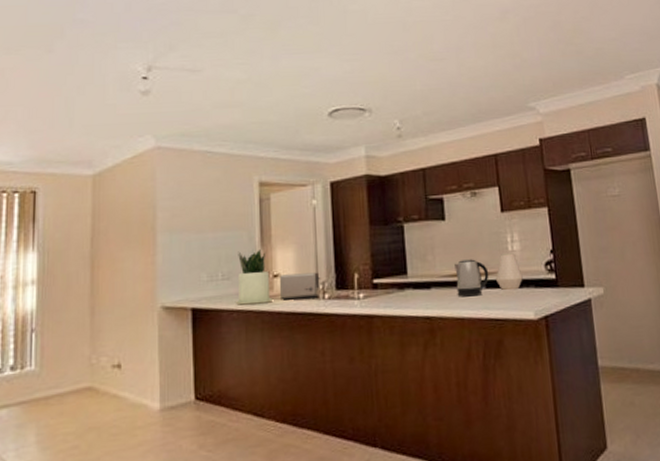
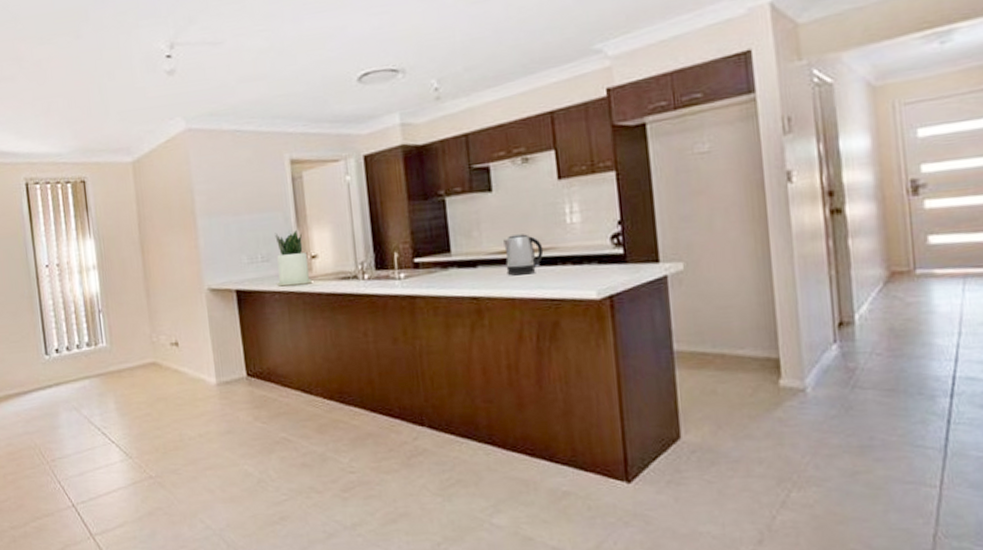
toaster: present [279,272,320,301] -> none [317,252,359,282]
vase: present [496,253,523,291] -> none [552,226,584,268]

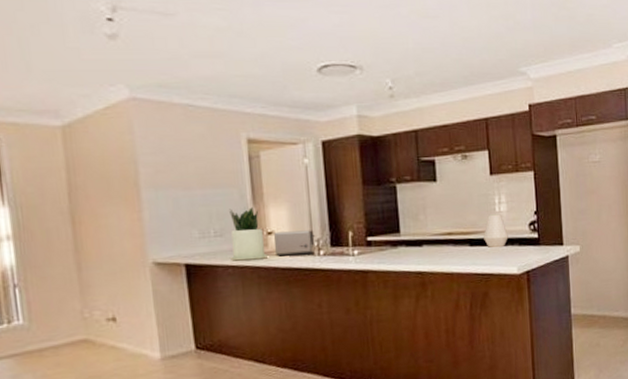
toaster: none [317,252,359,282] -> present [273,230,315,257]
kettle: present [503,234,544,276] -> none [445,219,477,254]
vase: none [552,226,584,268] -> present [484,214,508,249]

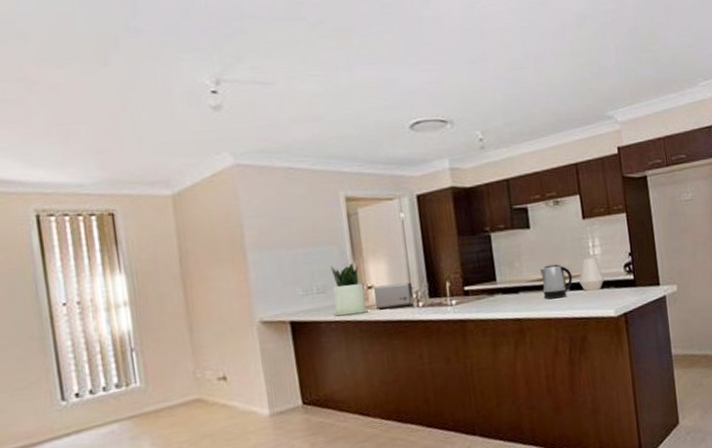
kettle: none [445,219,477,254] -> present [540,264,573,299]

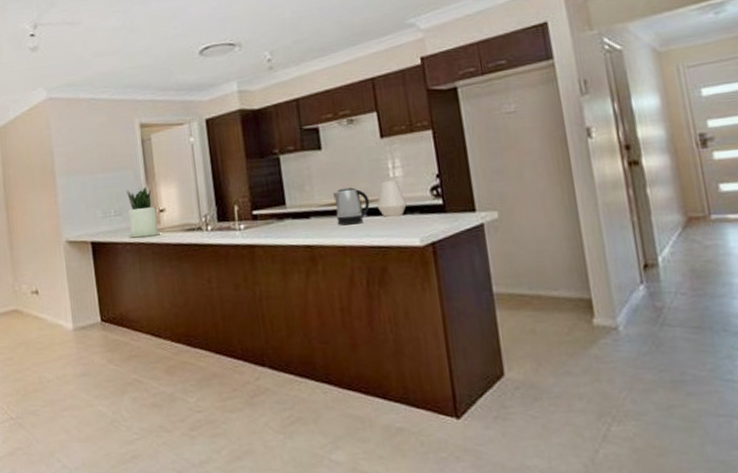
toaster: present [373,282,414,310] -> none [165,206,203,233]

